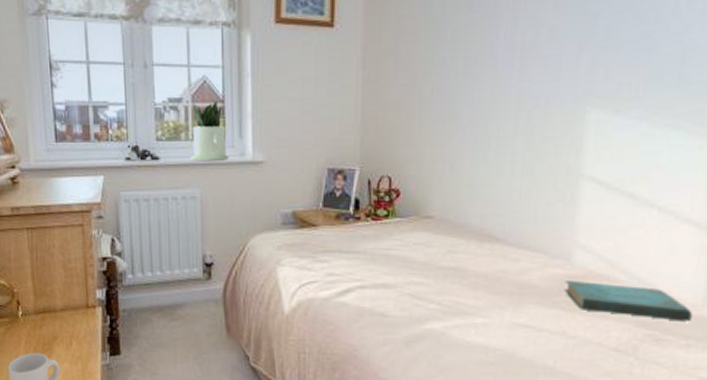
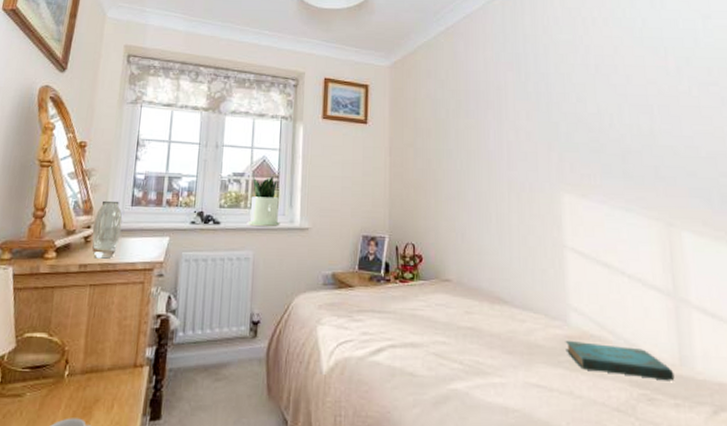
vase: none [17,136,50,201] -> present [91,200,123,259]

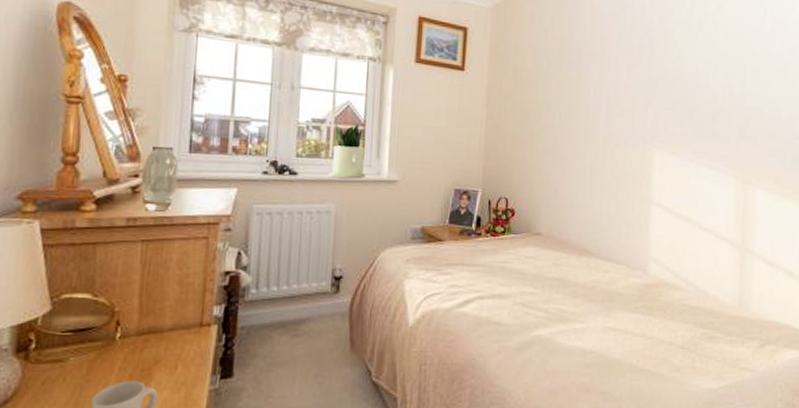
book: present [565,341,675,381] -> none [642,289,733,321]

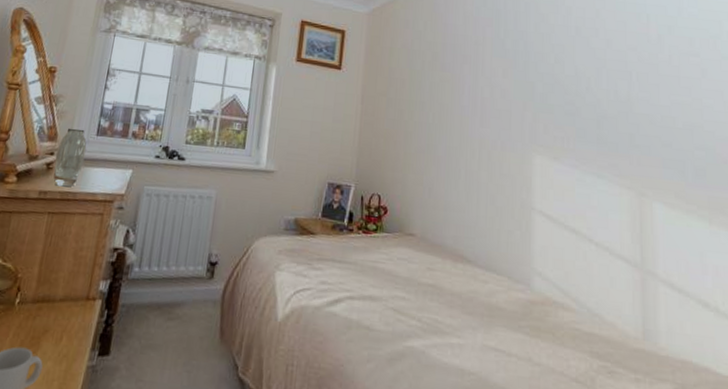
planter: present [328,124,366,179] -> none [212,115,246,168]

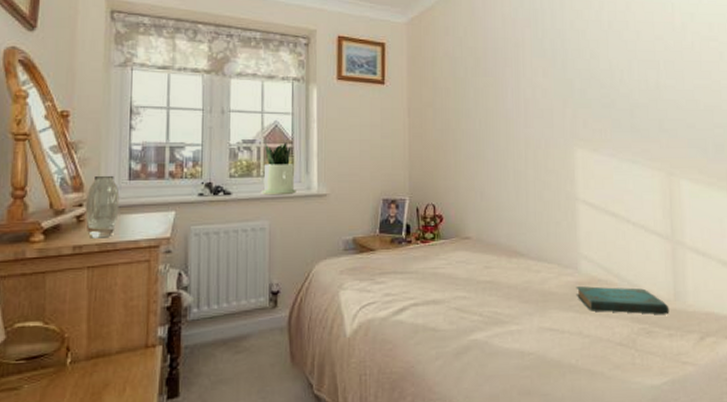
planter: none [212,115,246,168] -> present [260,142,296,196]
book: none [527,306,637,355] -> present [576,286,670,315]

